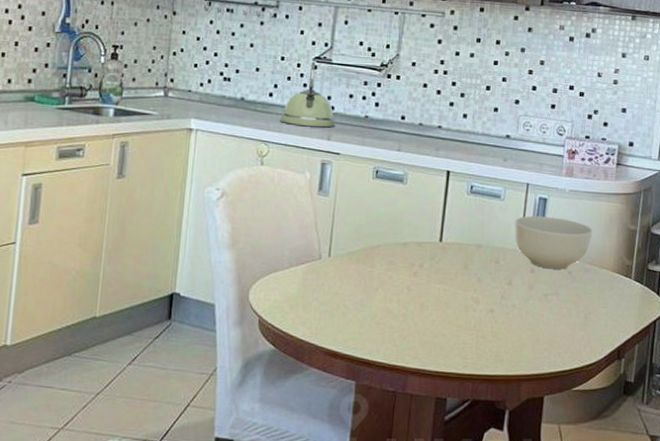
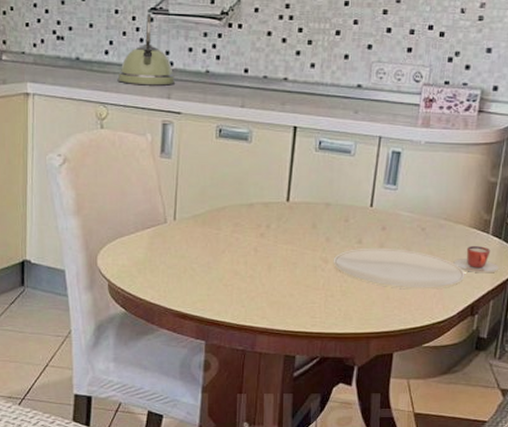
plate: none [484,289,611,332] -> present [333,247,465,290]
bowl: present [515,215,593,270] -> none [366,170,449,226]
teacup: none [599,290,643,318] -> present [453,246,500,273]

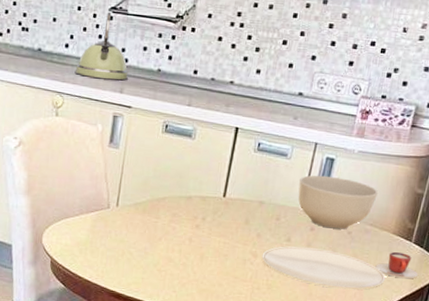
bowl: none [366,170,449,226] -> present [298,175,378,229]

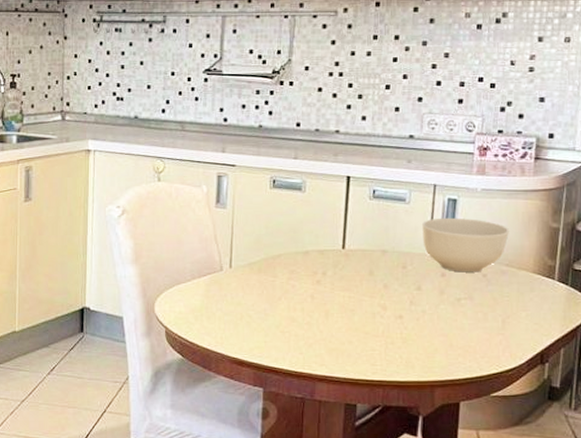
kettle: present [74,11,128,81] -> none [174,74,229,141]
plate: present [261,246,386,290] -> none [392,294,532,337]
teacup: present [375,252,419,279] -> none [518,292,569,320]

